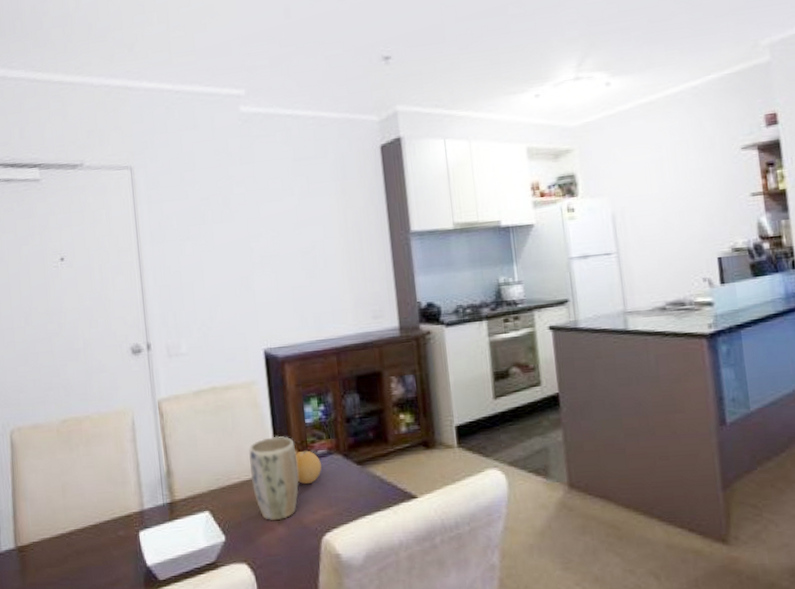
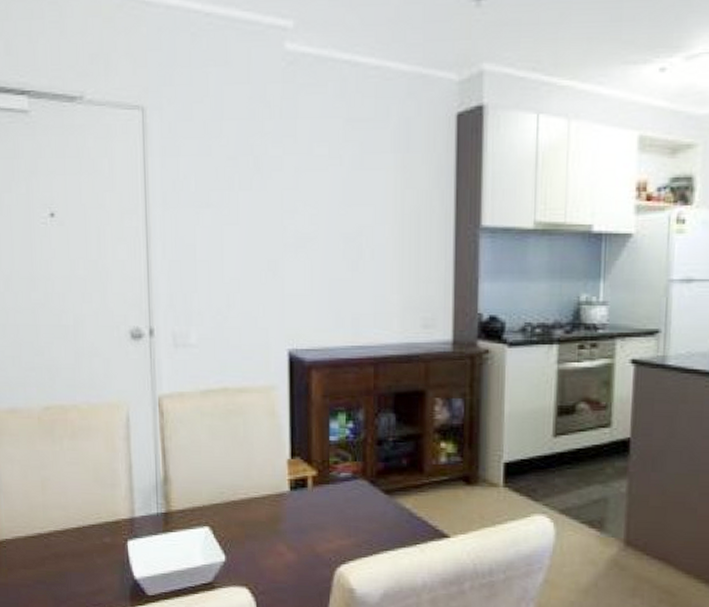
plant pot: present [248,435,299,521] -> none [259,451,316,546]
fruit: present [295,450,322,484] -> none [313,471,343,509]

